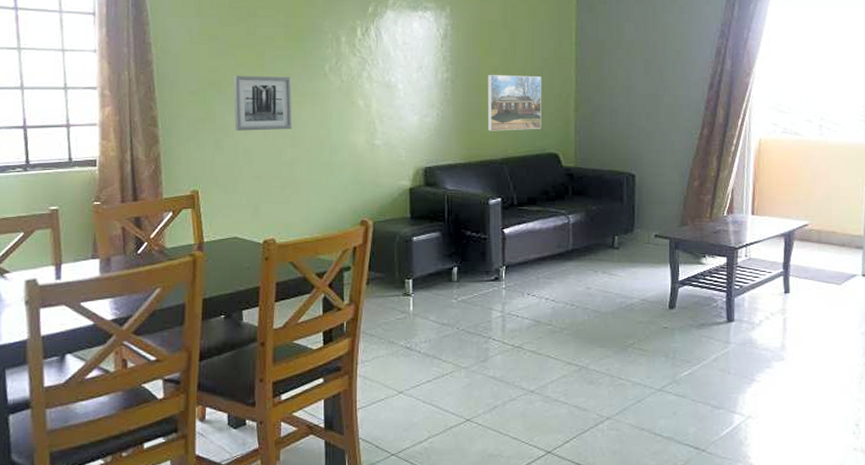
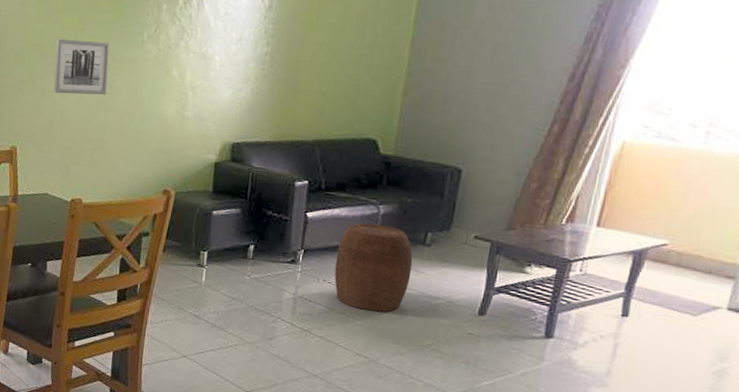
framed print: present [487,75,542,131] -> none [302,51,371,113]
stool: none [536,233,606,318] -> present [334,223,413,312]

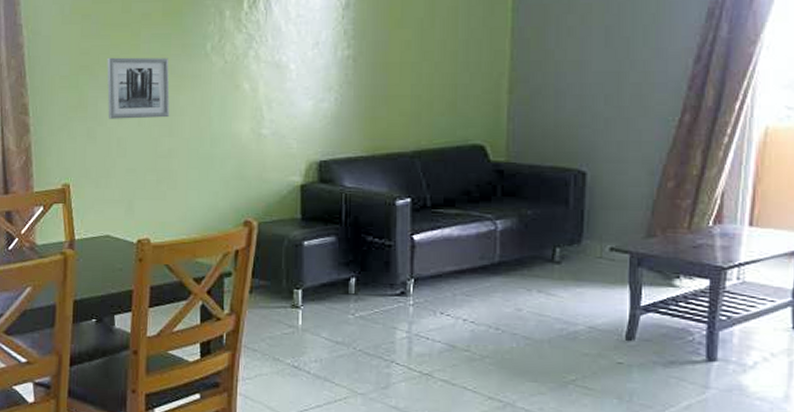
stool: present [334,223,413,312] -> none [452,242,542,345]

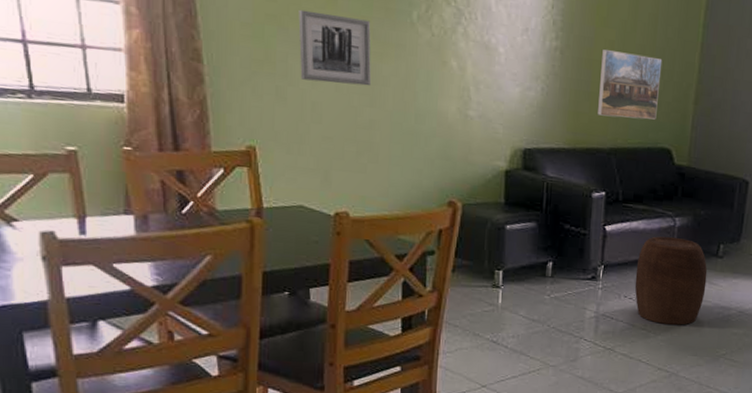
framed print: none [396,50,467,118] -> present [596,49,663,120]
stool: none [452,242,542,345] -> present [634,236,708,325]

